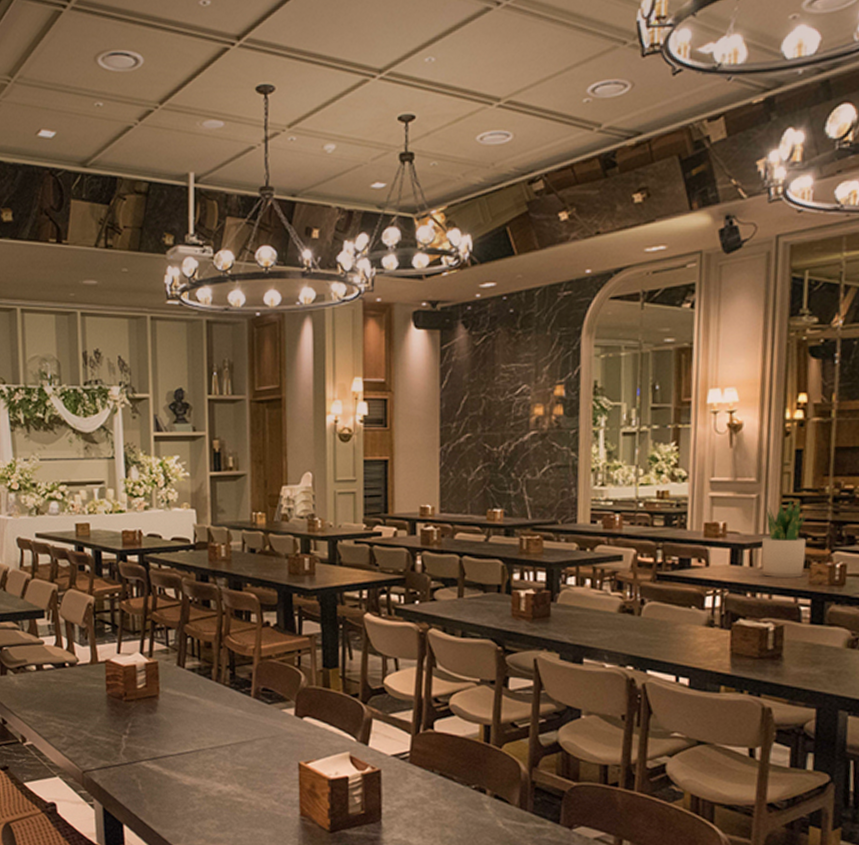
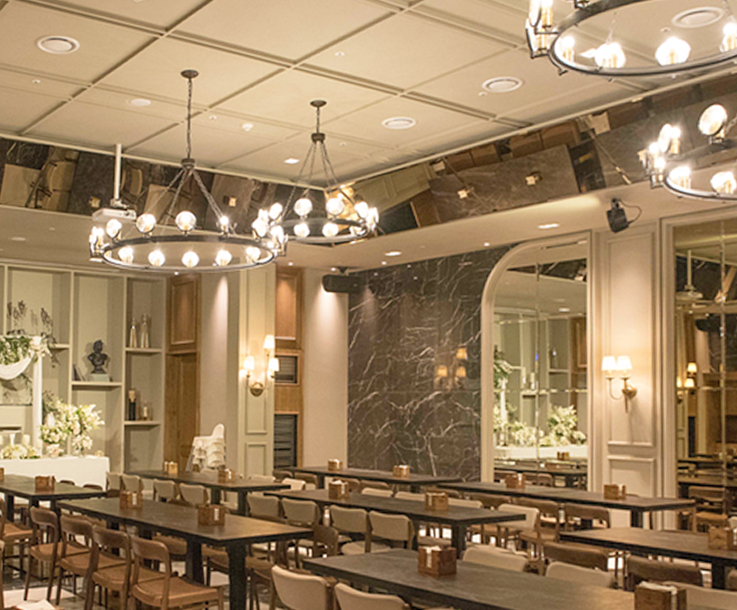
planter: present [761,501,806,579] -> none [661,465,704,542]

